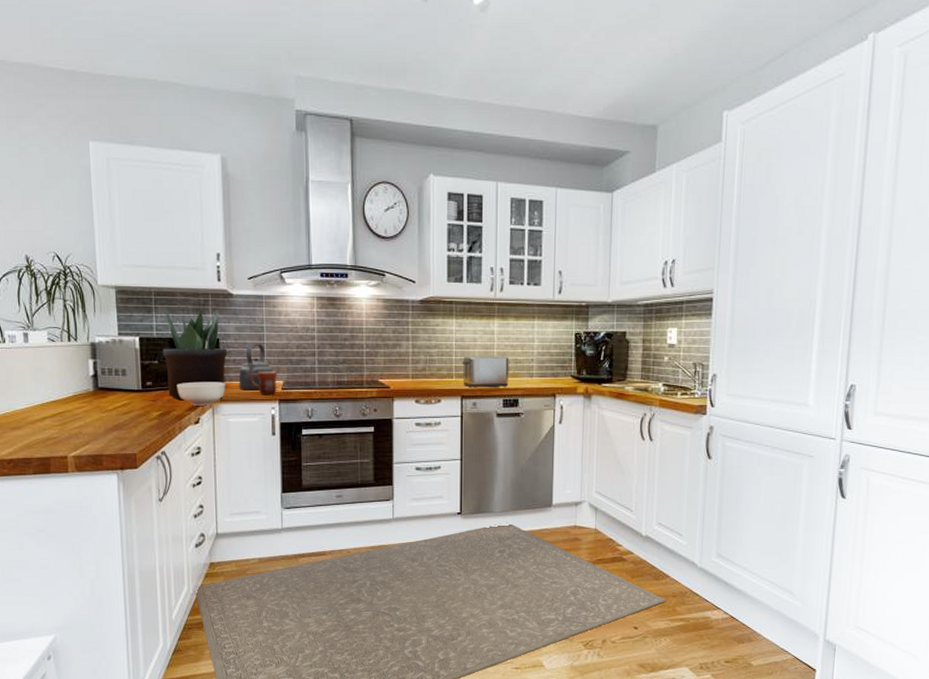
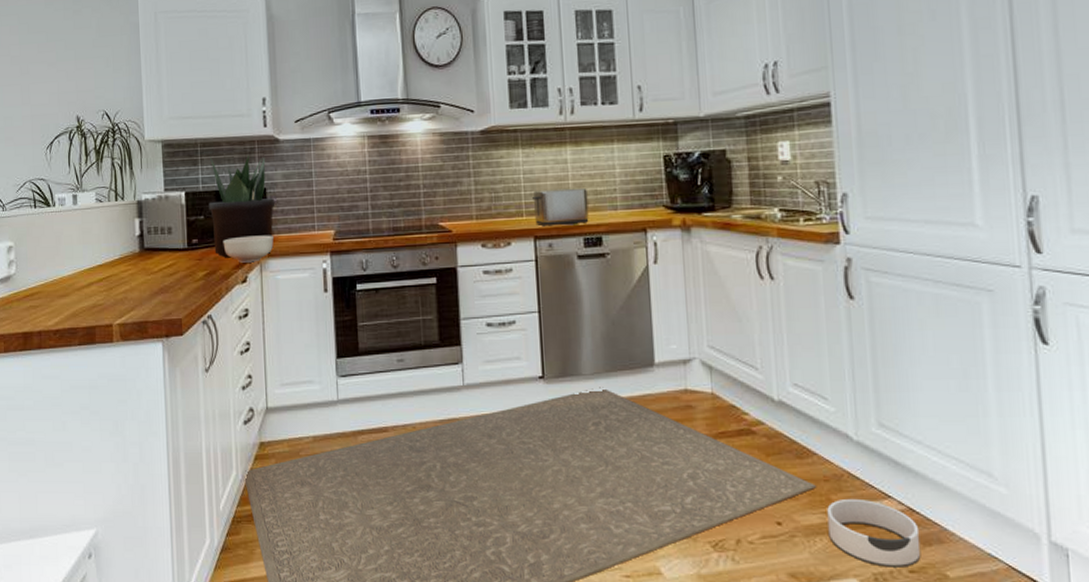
kettle: present [239,344,273,391] -> none [287,191,323,243]
mug: present [251,371,278,396] -> none [300,220,328,248]
pet bowl: none [671,609,737,659] -> present [827,498,921,568]

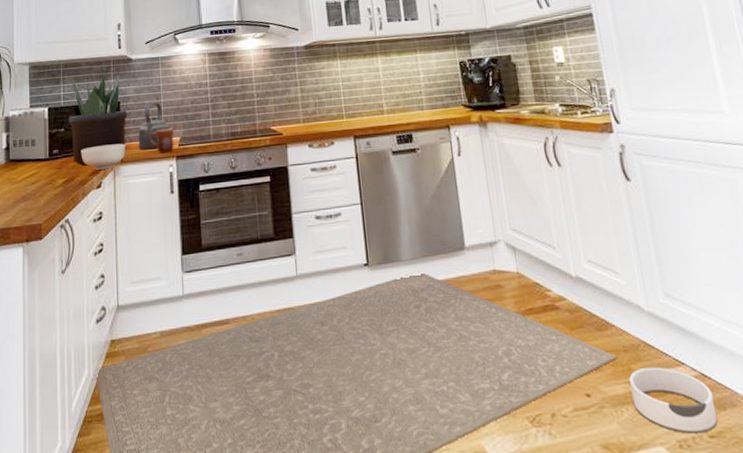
kettle: none [287,191,323,243] -> present [138,103,170,150]
mug: none [300,220,328,248] -> present [149,128,174,154]
toaster: present [532,187,589,227] -> none [351,92,400,127]

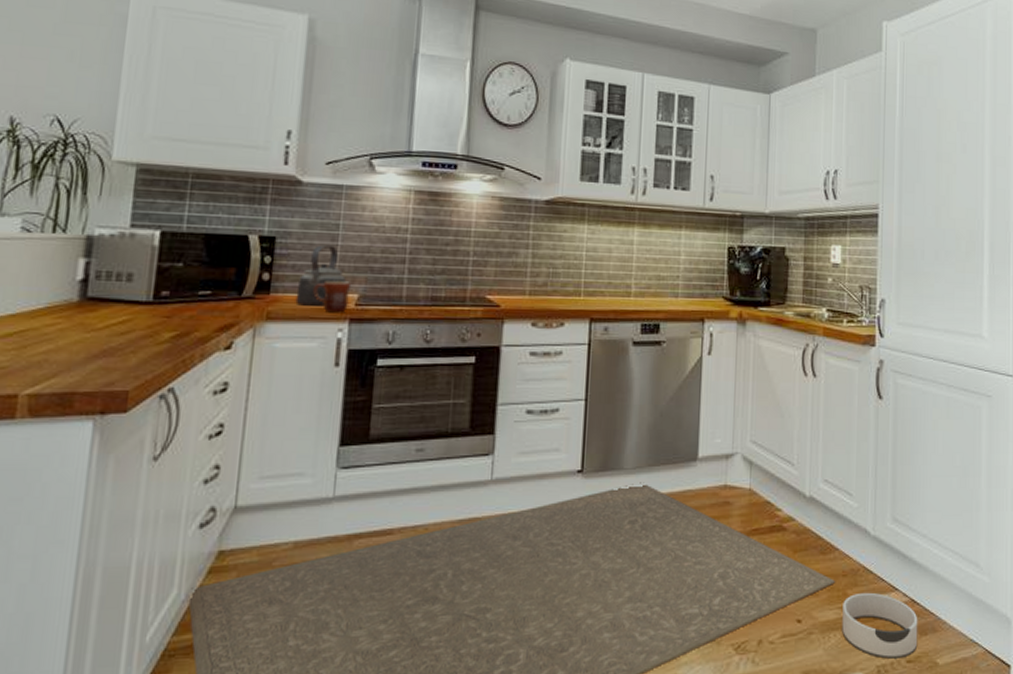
planter: present [69,74,127,166] -> none [191,191,285,318]
bowl: present [81,143,127,170] -> none [205,292,278,325]

